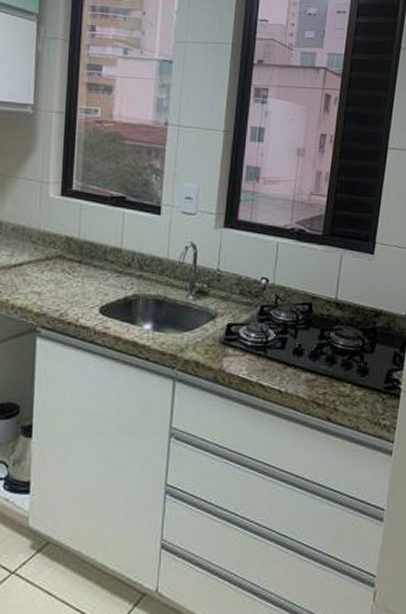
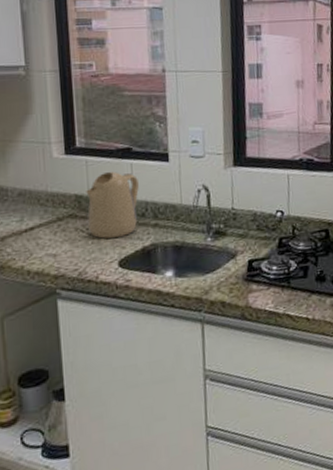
kettle: none [75,217,128,285] -> present [86,171,139,239]

